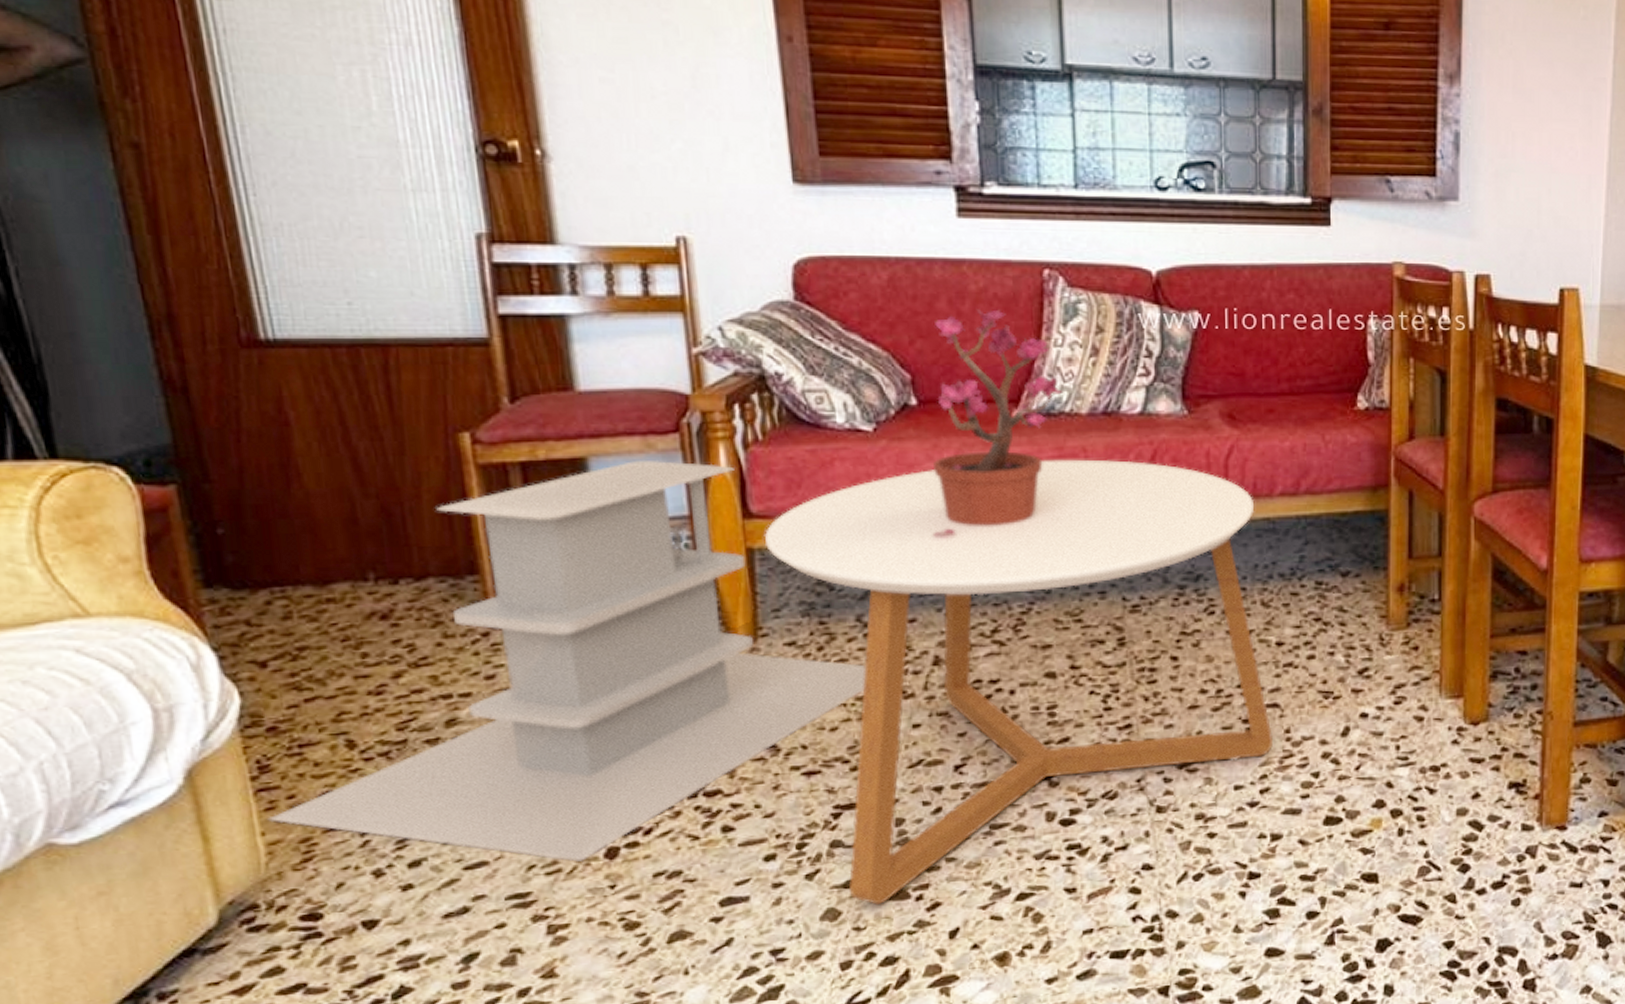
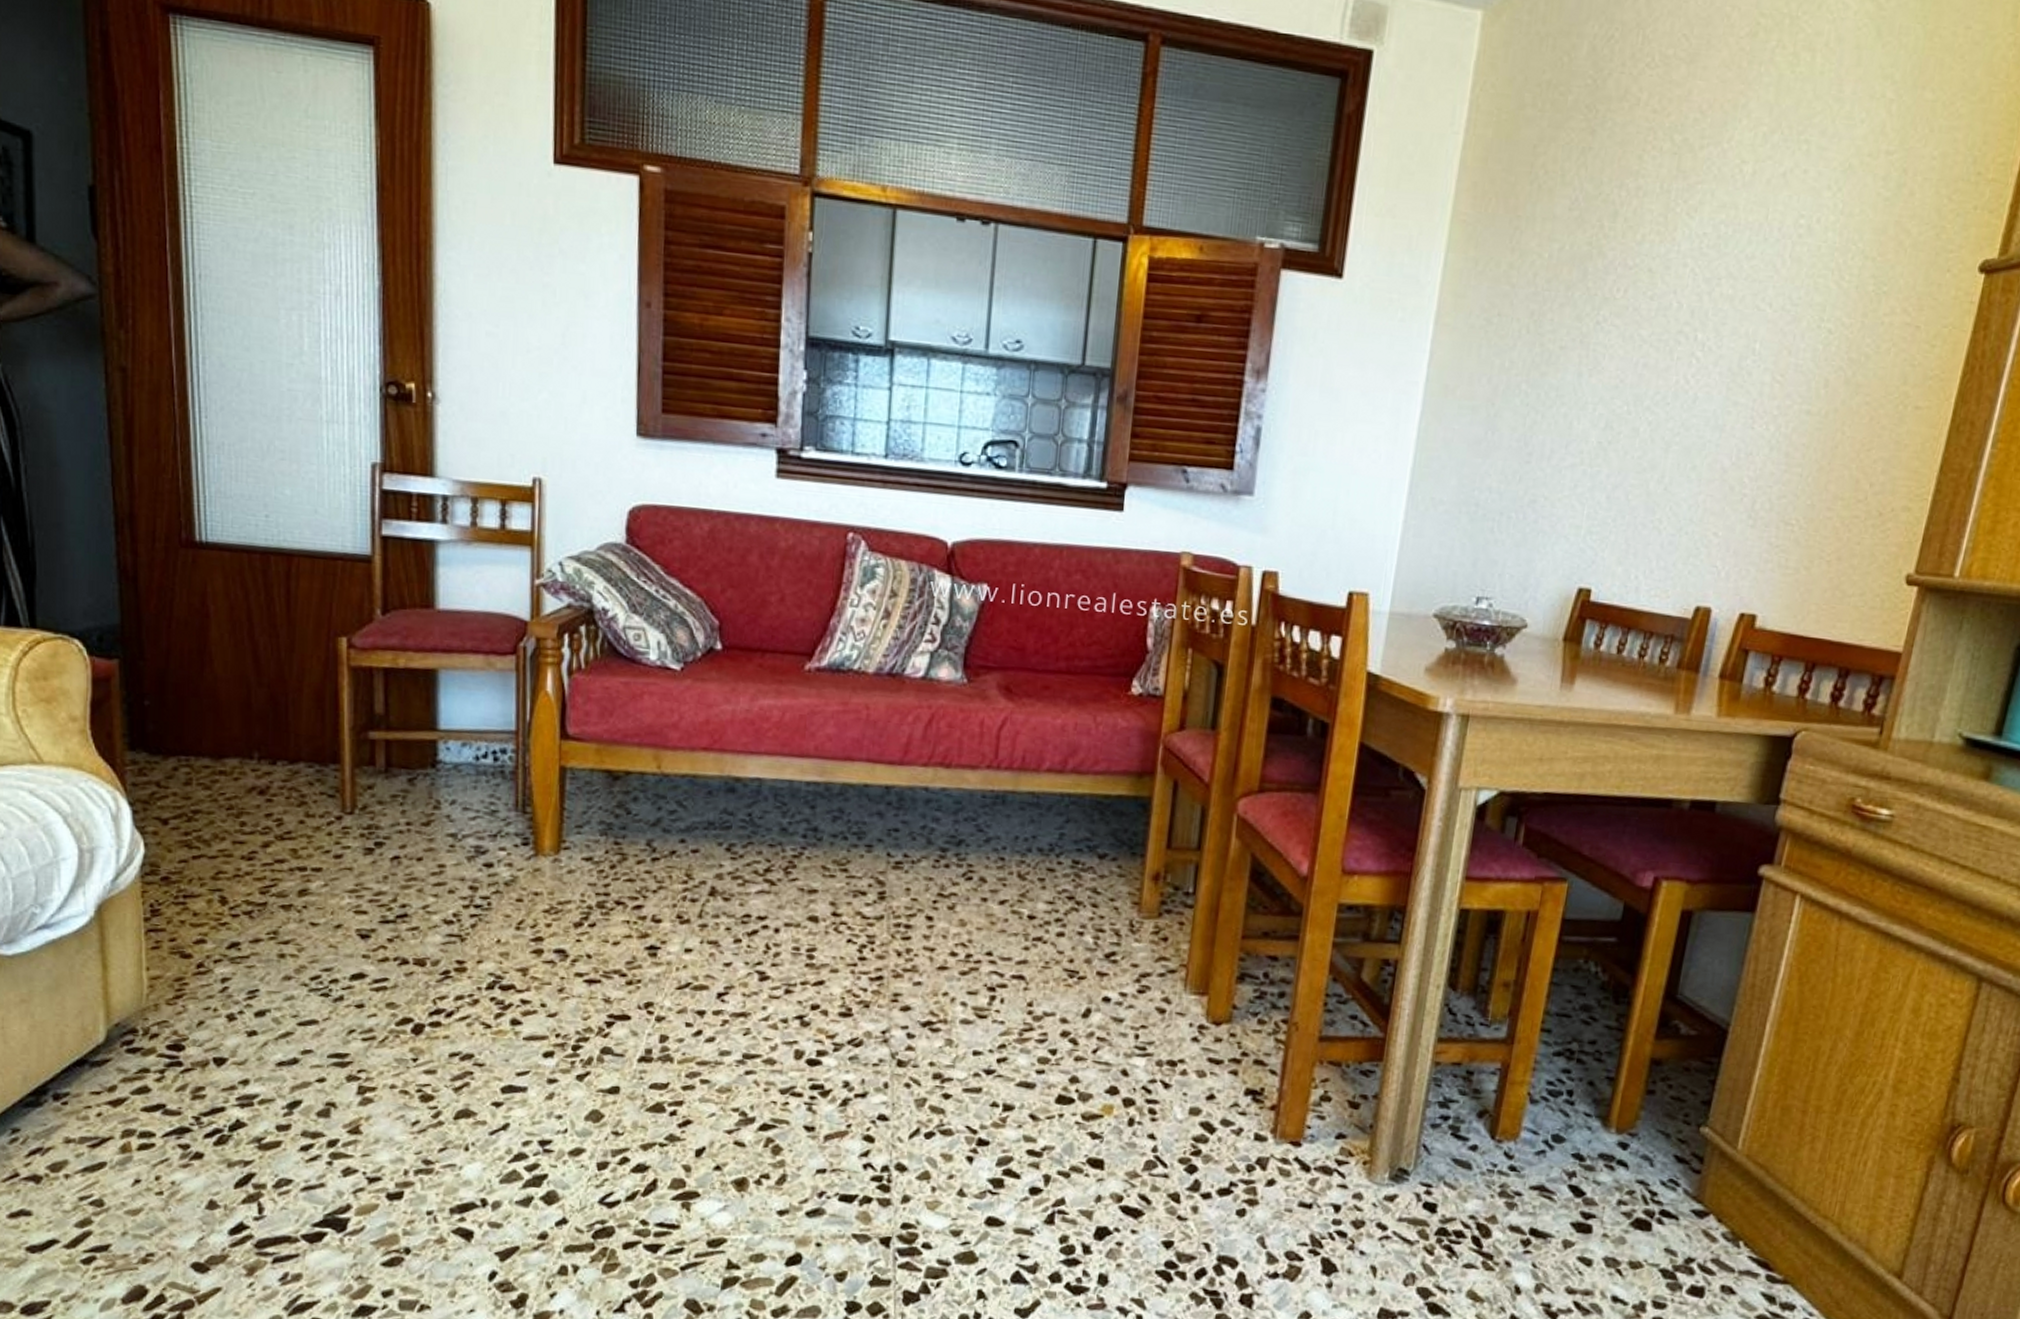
side table: present [268,461,867,862] -> none [153,676,651,1033]
coffee table: present [764,459,1274,906] -> none [576,711,1021,1115]
potted plant: present [932,309,1063,537] -> none [722,565,854,775]

